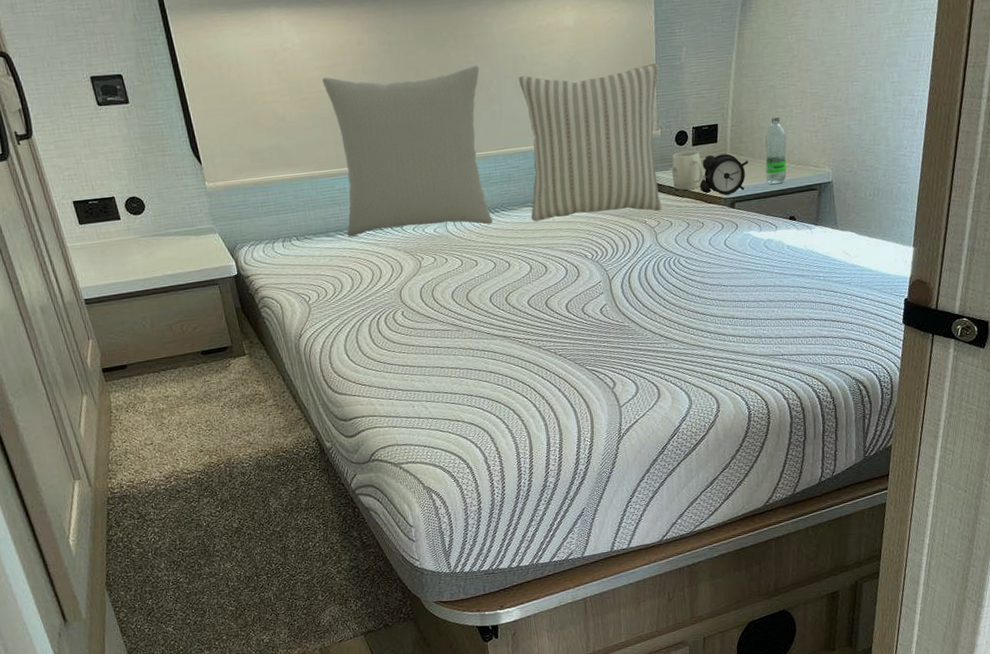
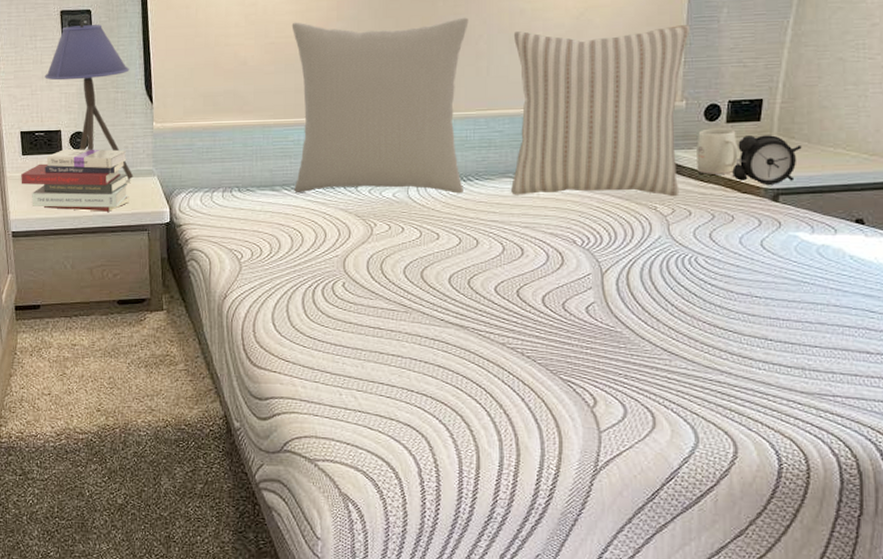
books: none [82,211,196,274] -> present [21,148,129,212]
table lamp: none [87,86,196,242] -> present [45,21,134,183]
bottle: present [765,116,787,185] -> none [824,95,858,178]

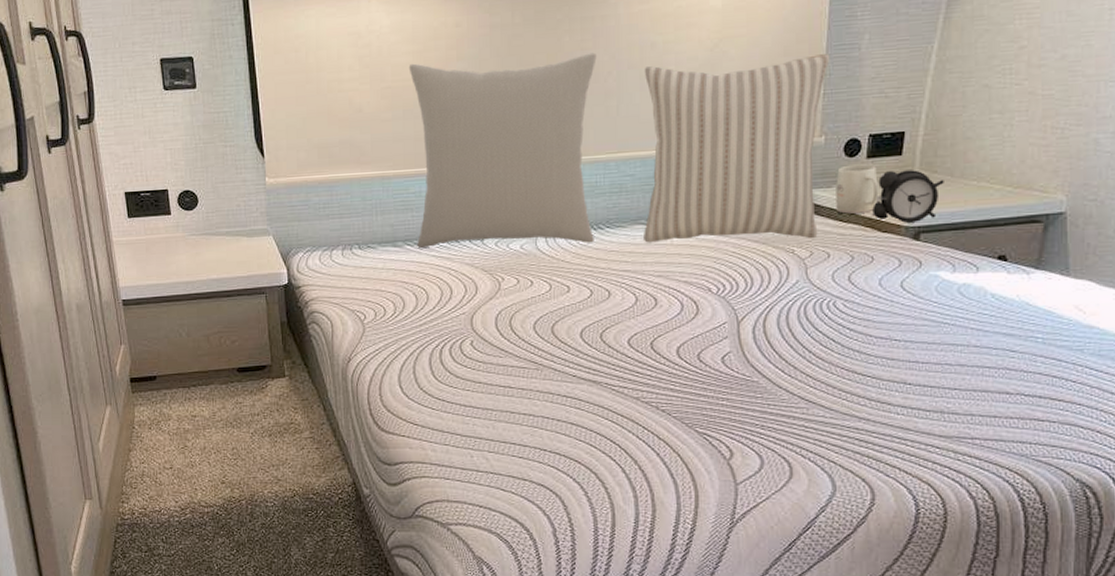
books: present [21,148,129,212] -> none [128,208,244,276]
table lamp: present [45,21,134,183] -> none [147,69,248,243]

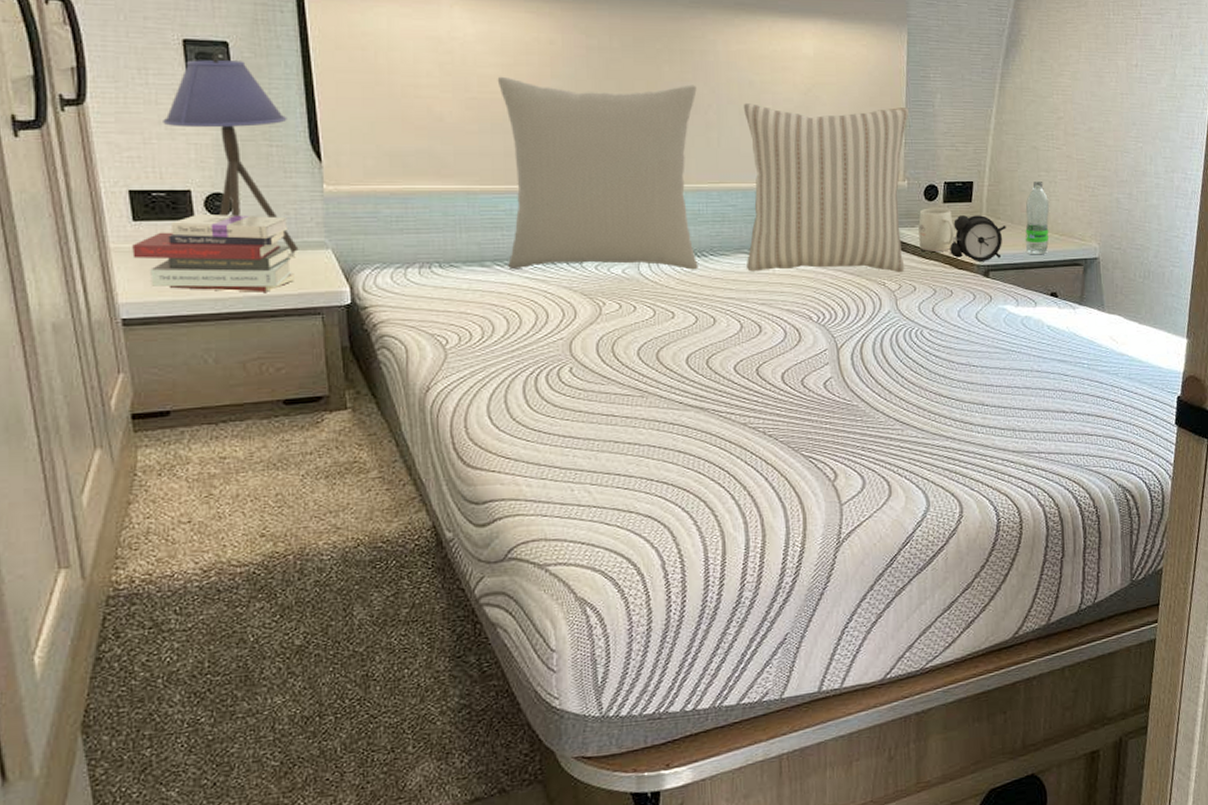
books: none [128,208,244,276] -> present [132,213,294,292]
table lamp: none [147,69,248,243] -> present [163,54,299,257]
bottle: none [967,124,1003,213] -> present [1024,180,1050,255]

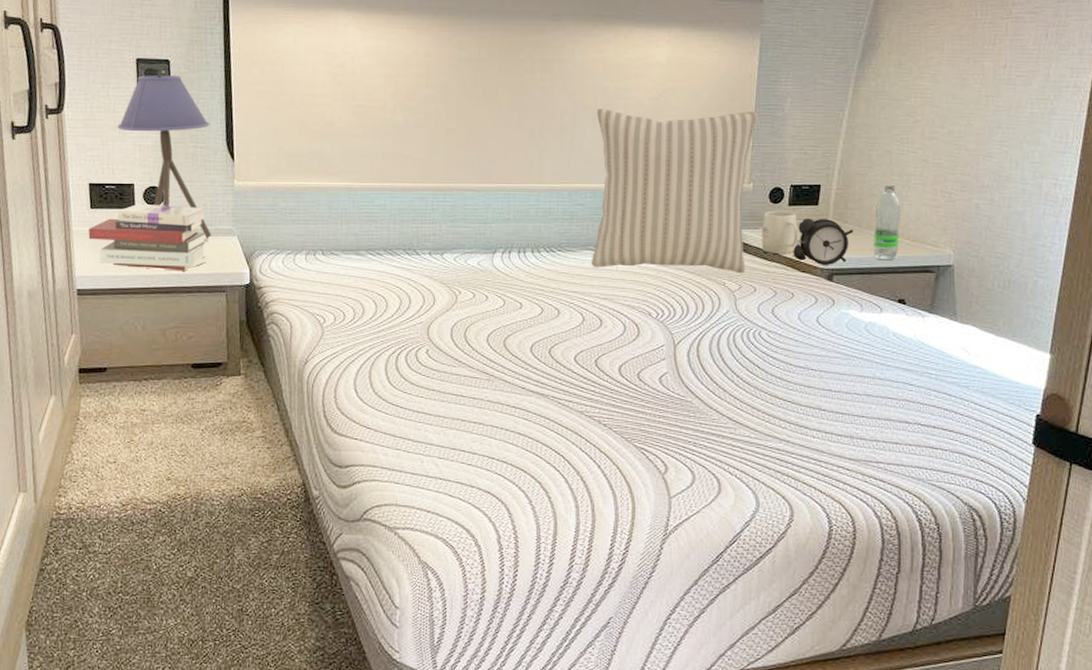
pillow: present [497,76,698,270] -> none [379,86,554,264]

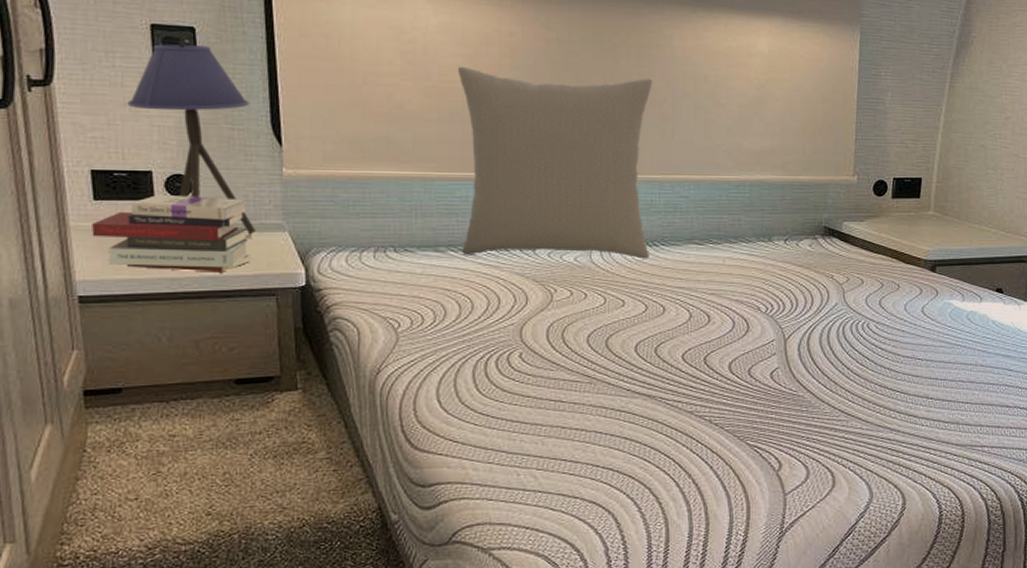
pillow: none [379,86,554,264] -> present [457,66,653,259]
pillow: present [592,108,758,274] -> none [697,97,861,266]
mug: present [762,210,798,254] -> none [867,203,902,246]
alarm clock: present [792,218,853,265] -> none [896,211,954,256]
bottle: present [873,184,902,261] -> none [971,178,997,251]

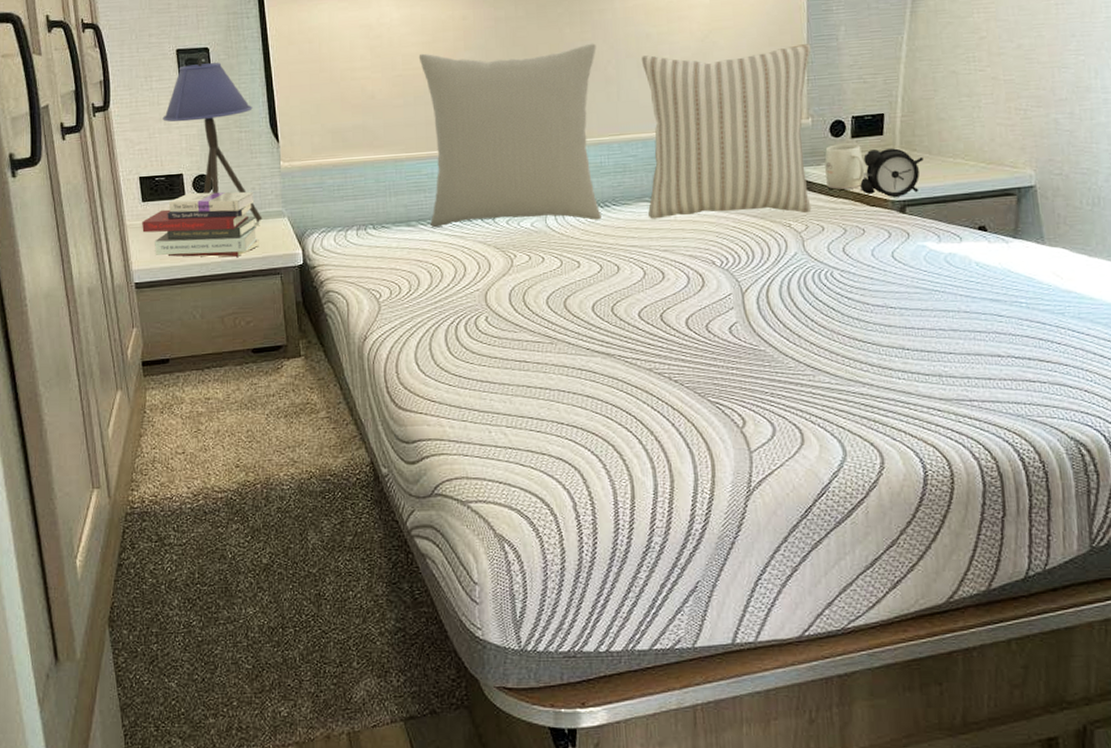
pillow: none [697,97,861,266] -> present [641,44,812,219]
mug: none [867,203,902,246] -> present [824,143,865,190]
alarm clock: none [896,211,954,256] -> present [859,148,924,197]

